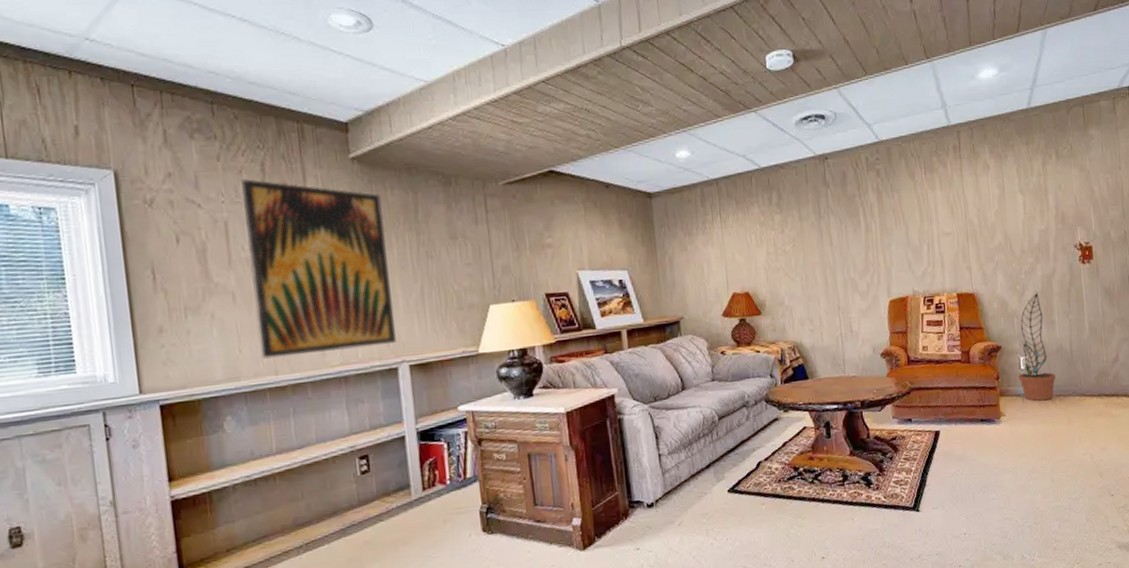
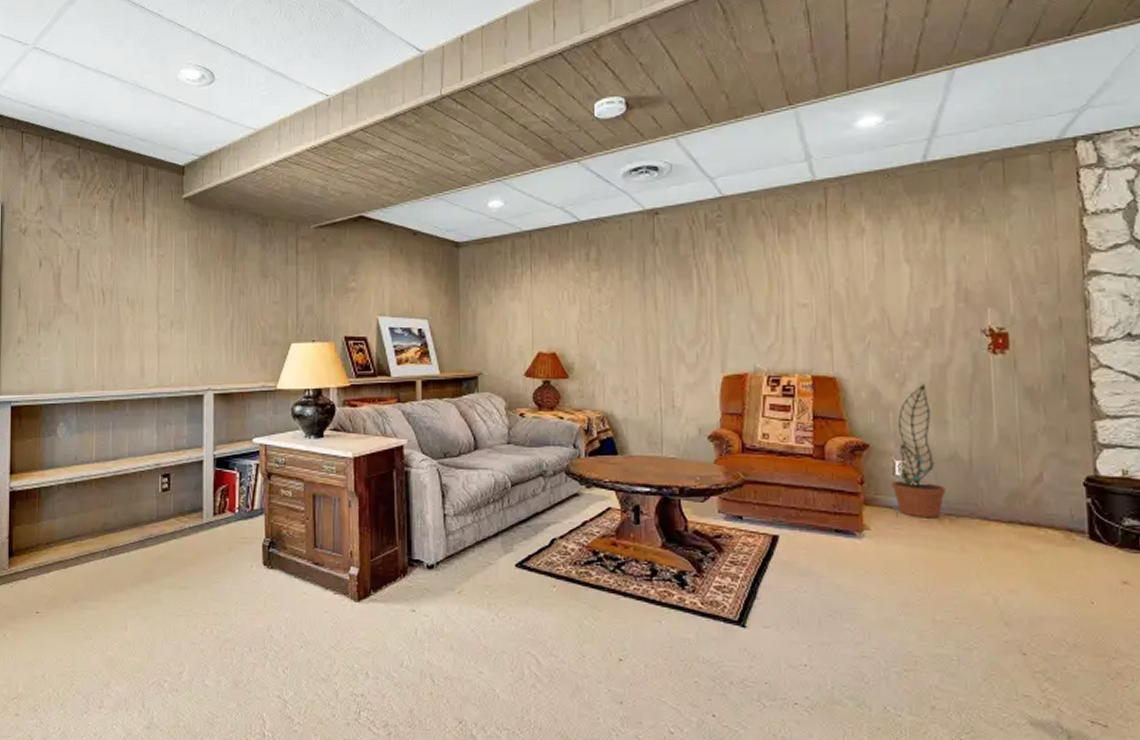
wall art: present [241,179,397,359] -> none [92,214,206,374]

